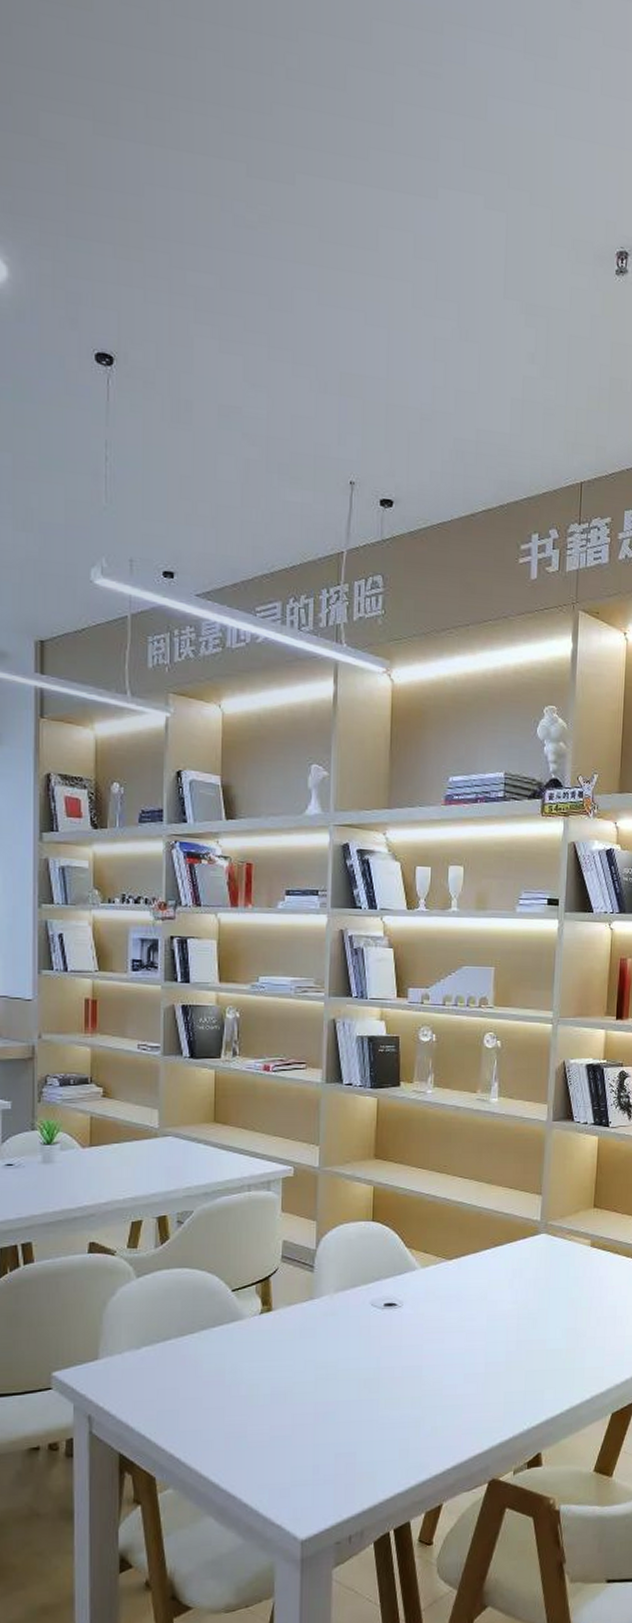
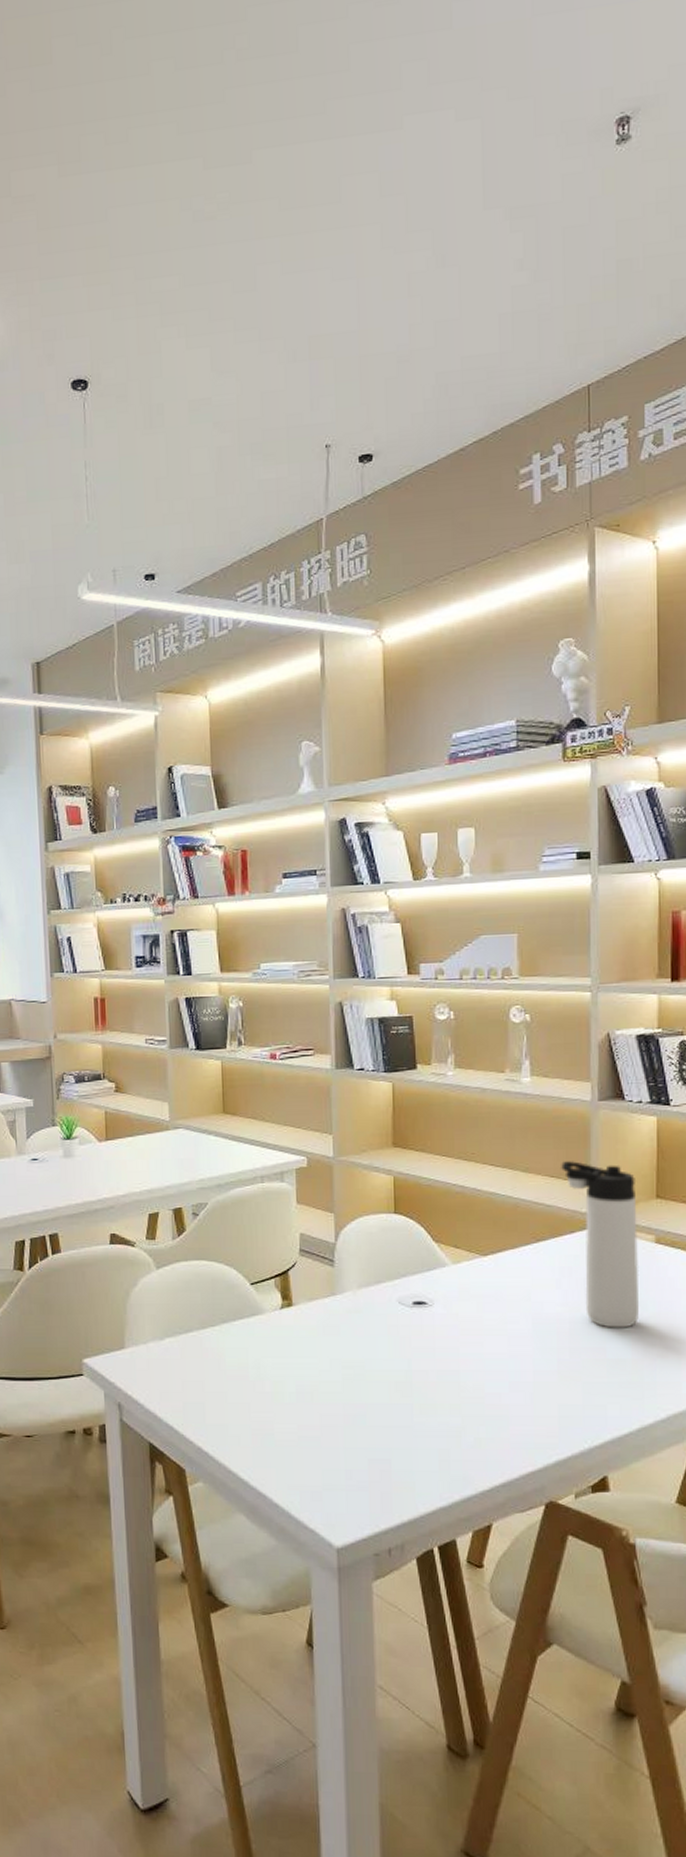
thermos bottle: none [519,1174,578,1322] -> present [561,1161,640,1328]

